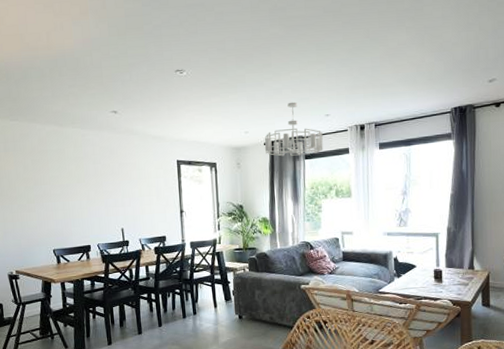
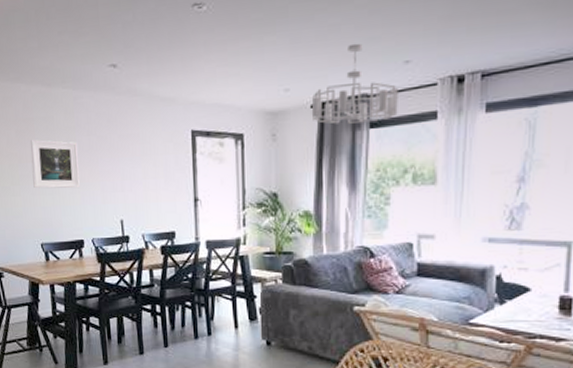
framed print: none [44,167,87,206] -> present [30,139,80,189]

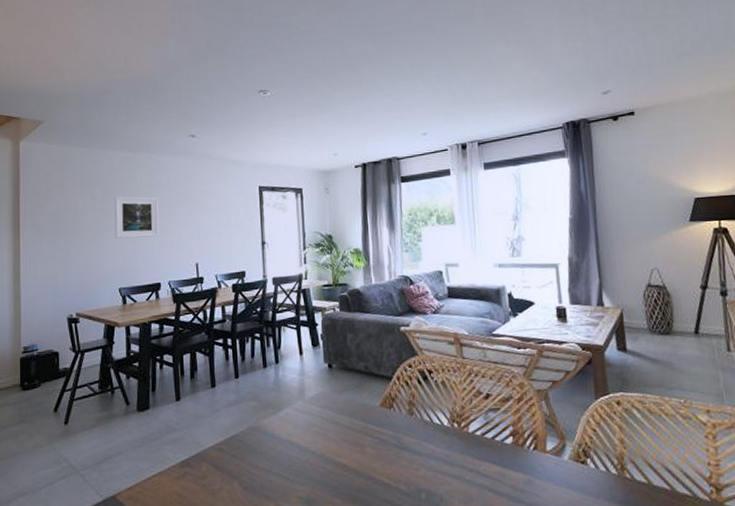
chandelier: present [311,43,398,124] -> none [355,120,421,180]

